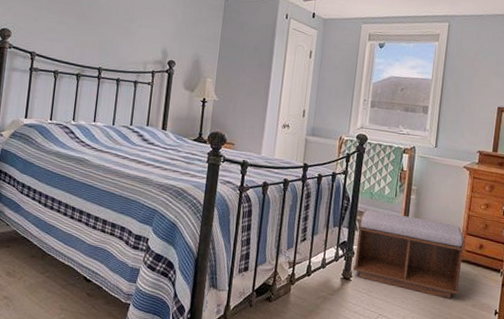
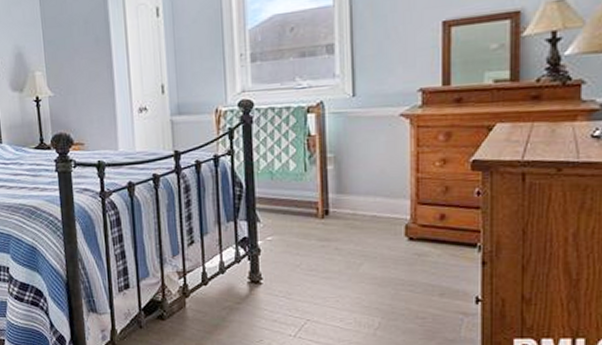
bench: present [353,209,466,299] -> none [258,193,418,290]

